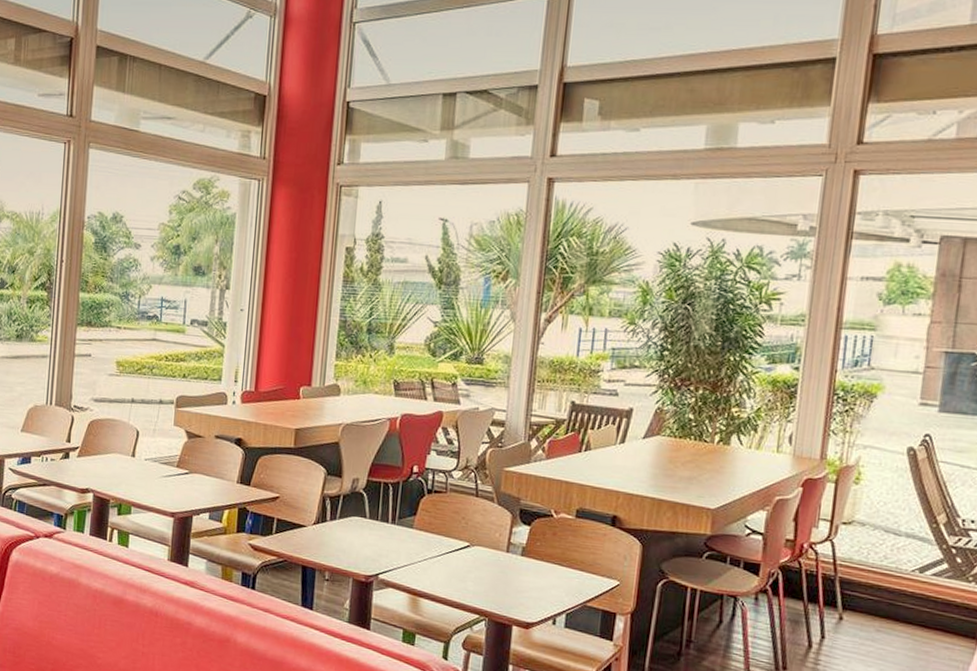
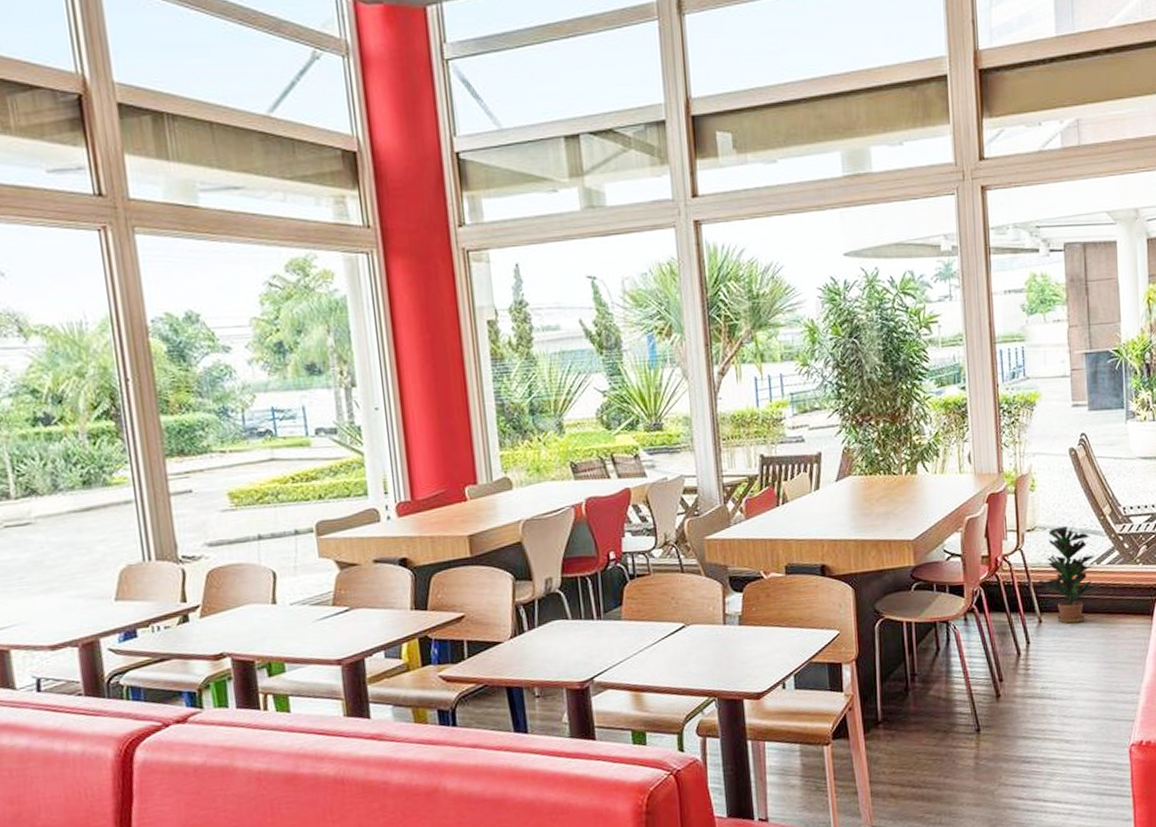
potted plant: none [845,526,920,629] -> present [1037,526,1101,624]

